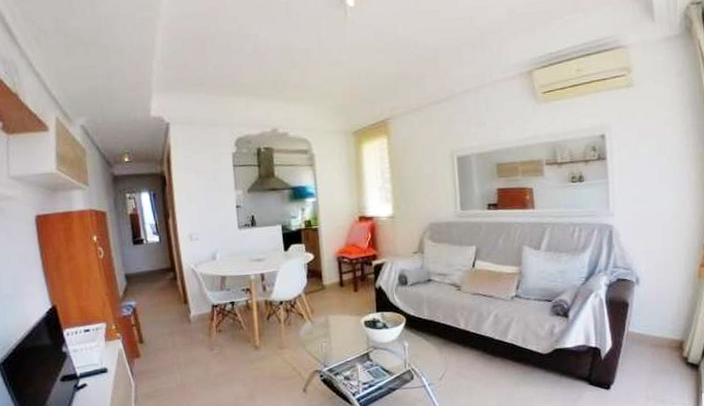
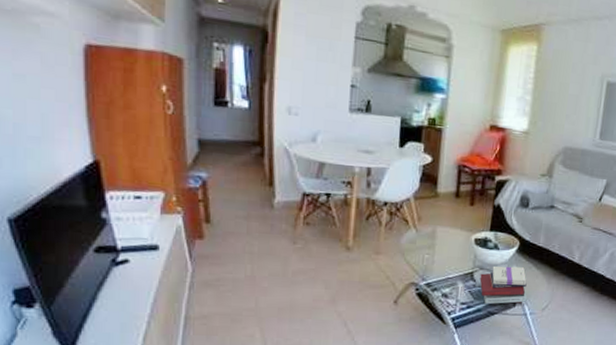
books: none [375,341,422,381] -> present [479,265,527,304]

